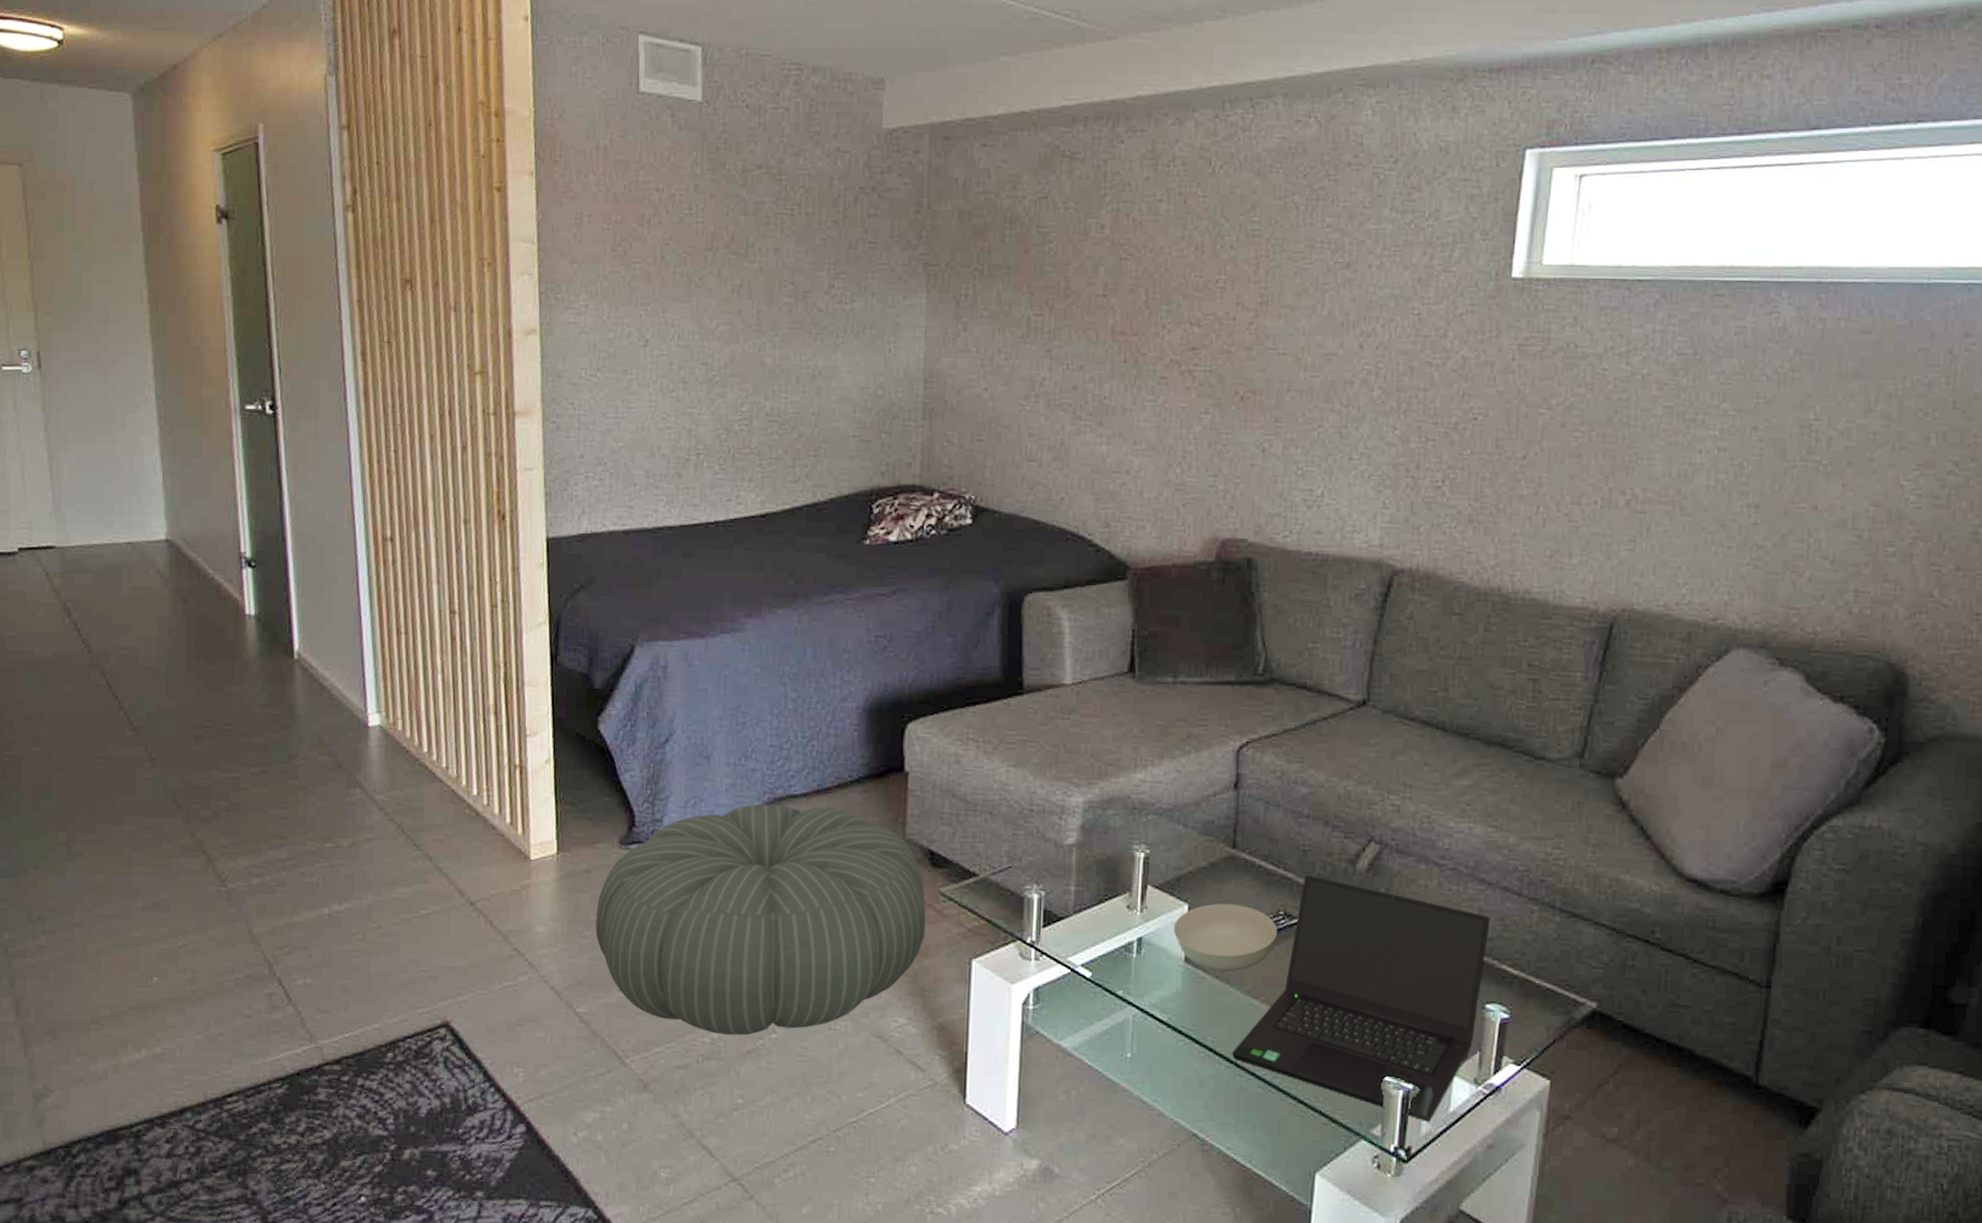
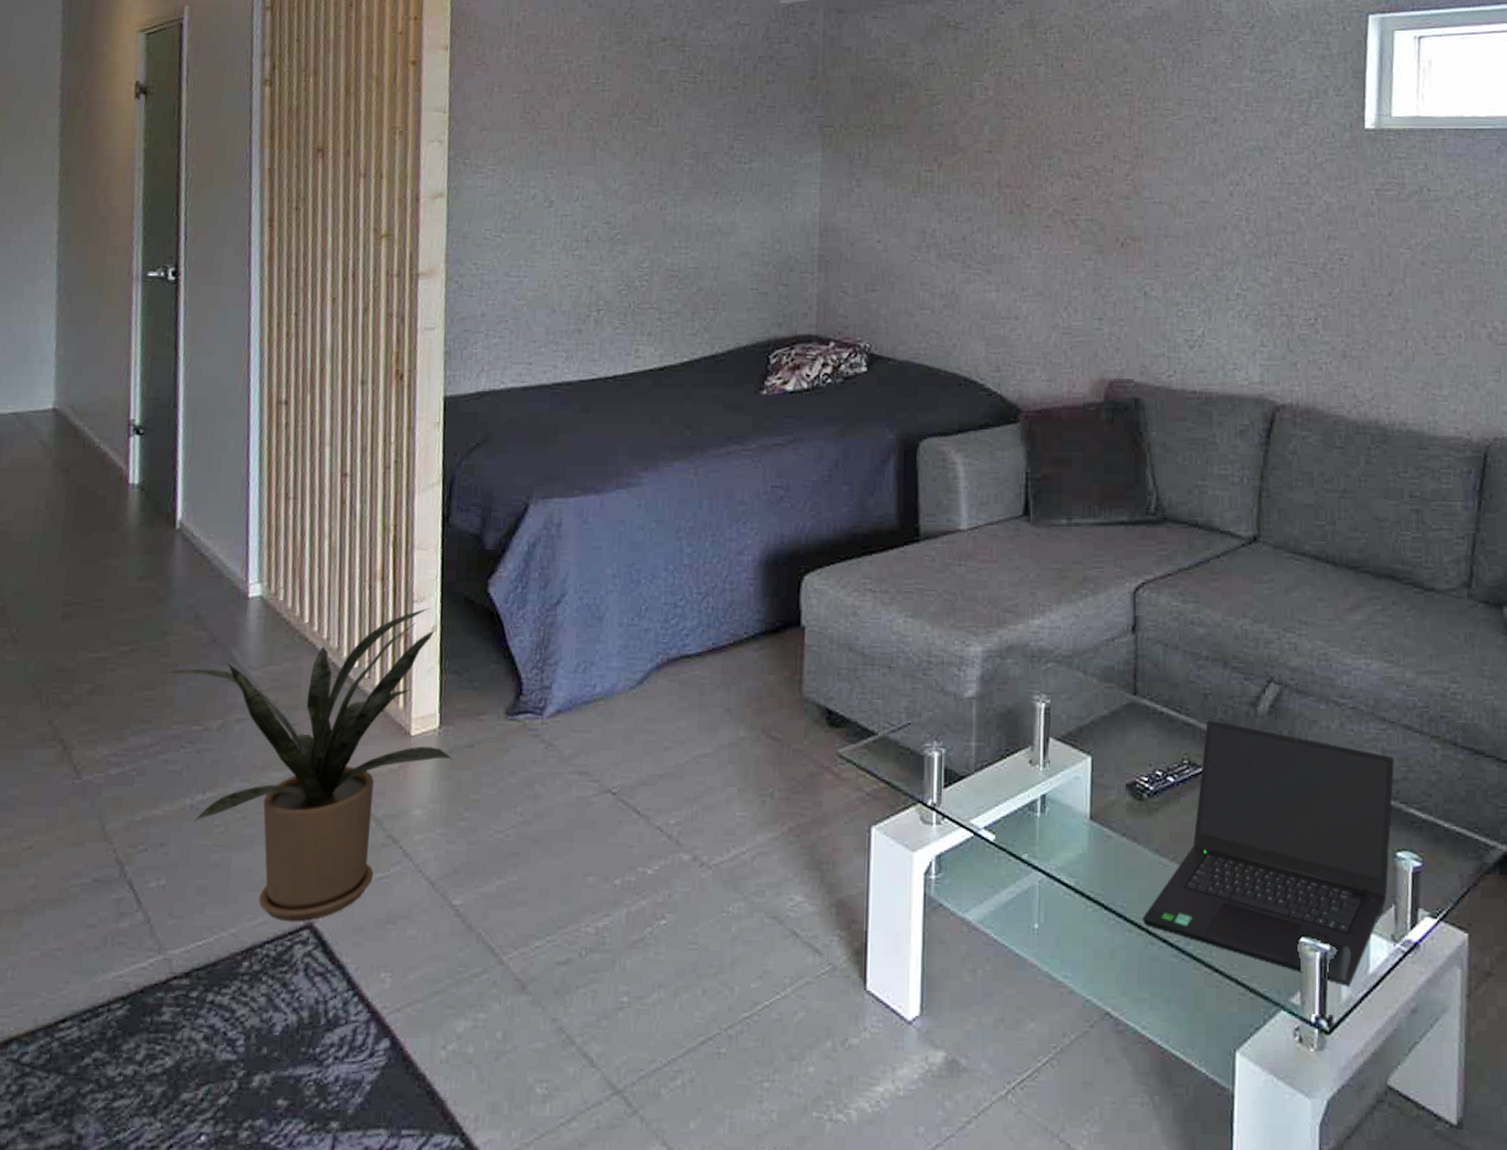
house plant: none [295,742,572,1021] -> present [165,608,453,922]
pouf: present [595,804,926,1036] -> none [476,666,824,923]
bowl: present [1173,903,1278,972] -> none [1077,754,1183,828]

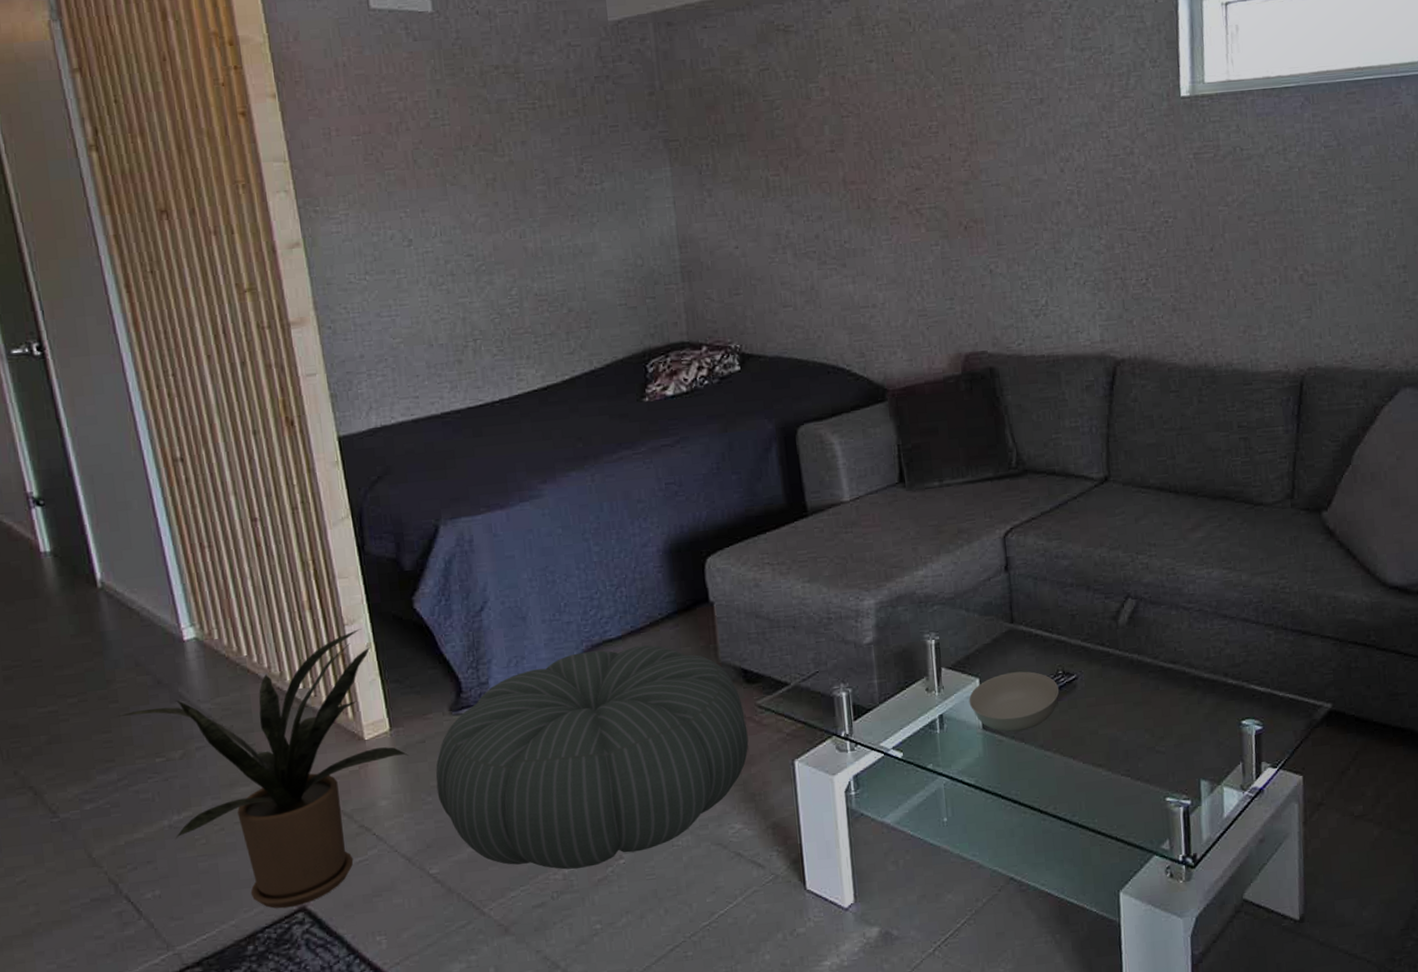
pouf: none [476,666,824,923] -> present [435,645,749,870]
bowl: none [1077,754,1183,828] -> present [969,671,1060,733]
laptop: present [1143,720,1394,986] -> none [1035,635,1236,830]

